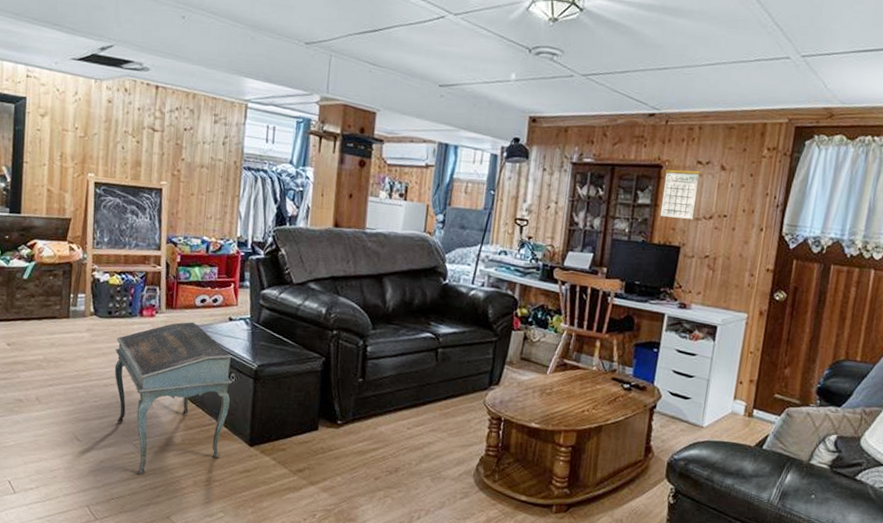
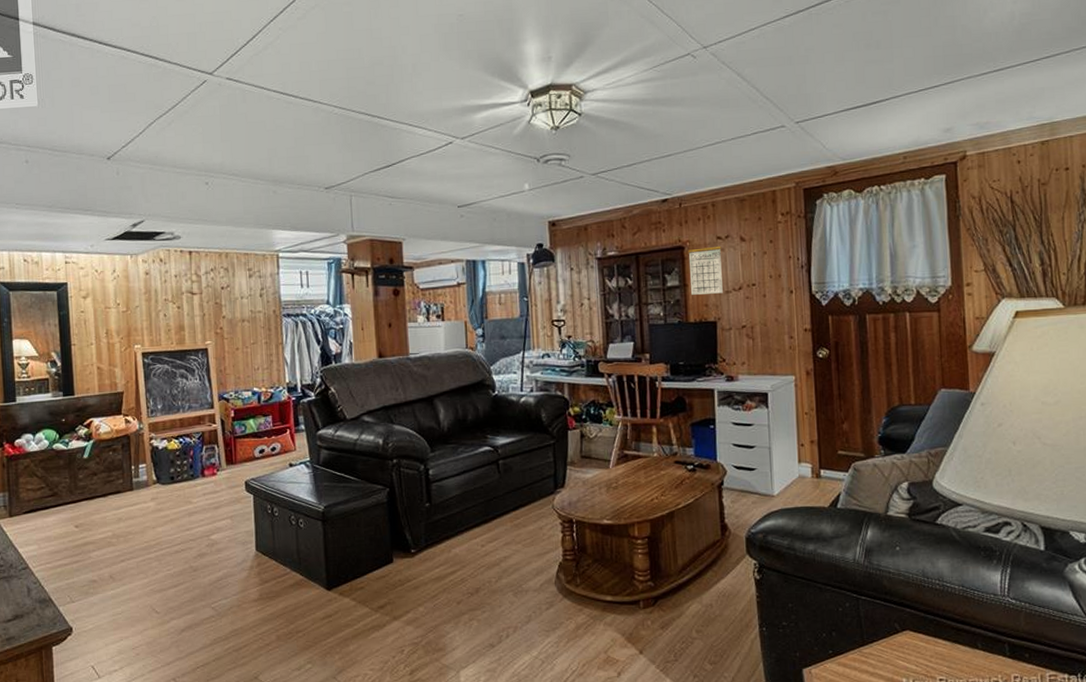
writing desk: present [114,322,232,476] -> none [182,474,302,639]

